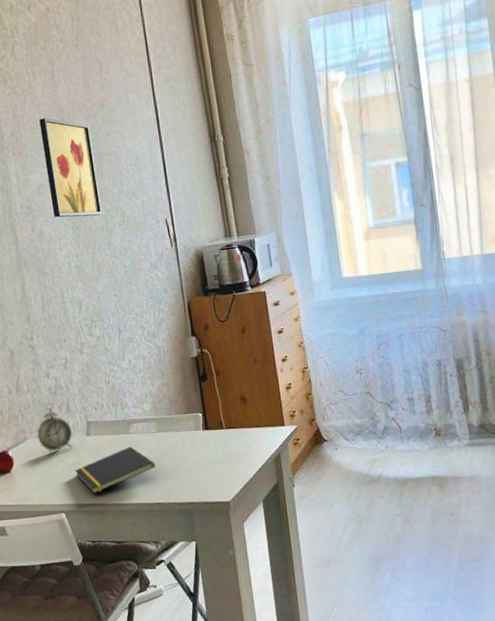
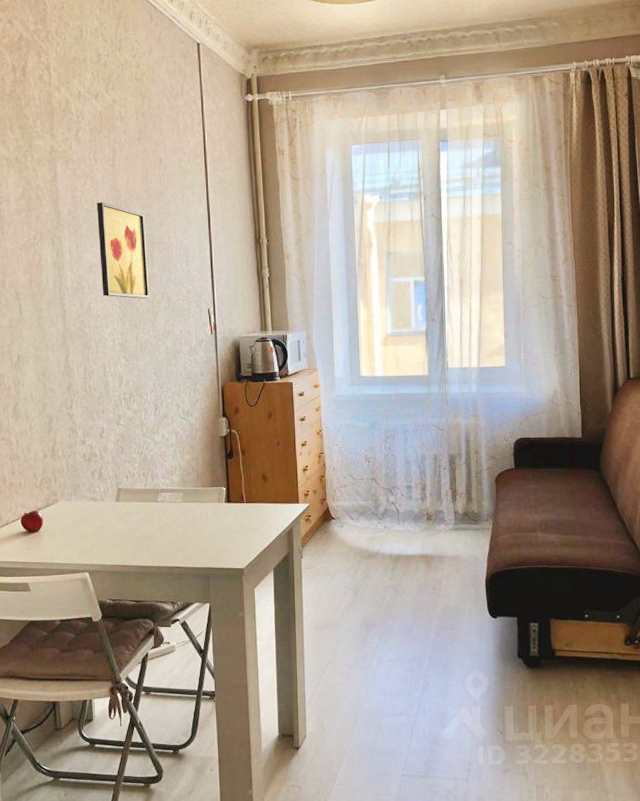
alarm clock: present [37,402,73,455] -> none [68,468,103,517]
notepad: present [75,446,156,494] -> none [102,514,179,556]

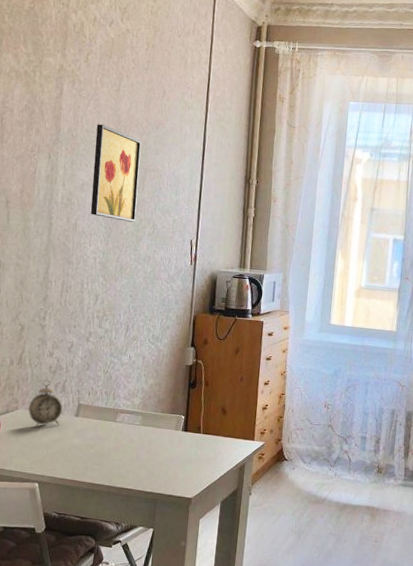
alarm clock: none [68,468,103,517] -> present [28,379,63,427]

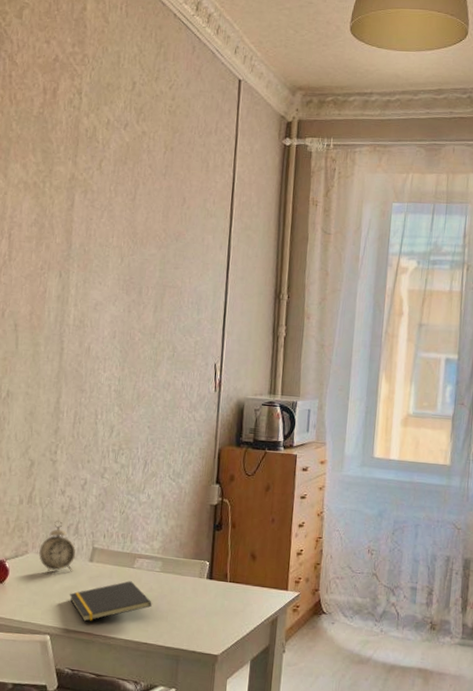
notepad: none [57,433,133,470] -> present [70,581,152,622]
wall art: present [90,124,142,222] -> none [104,237,160,345]

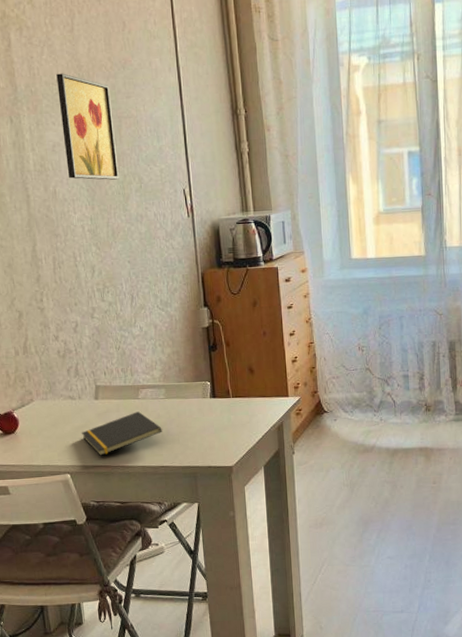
alarm clock: present [39,520,77,573] -> none [44,365,81,417]
wall art: none [104,237,160,345] -> present [56,73,119,180]

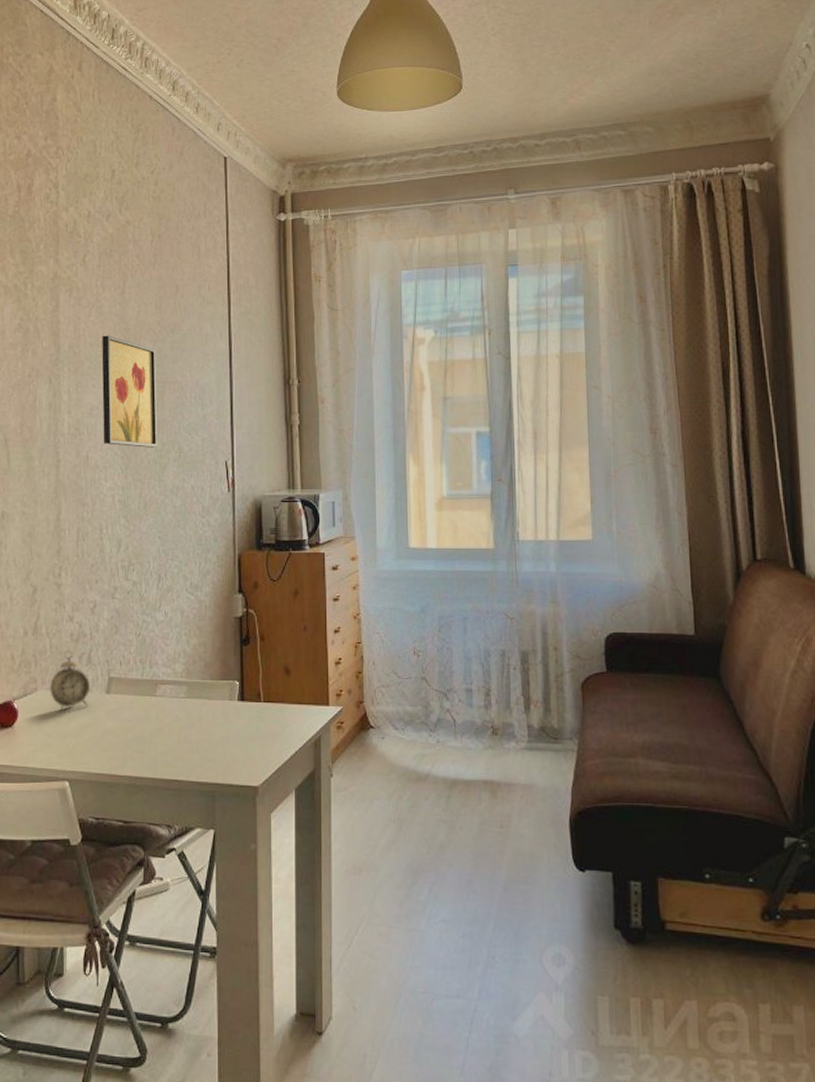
alarm clock: none [44,365,81,417] -> present [50,650,91,711]
notepad: present [82,411,162,456] -> none [87,711,180,762]

